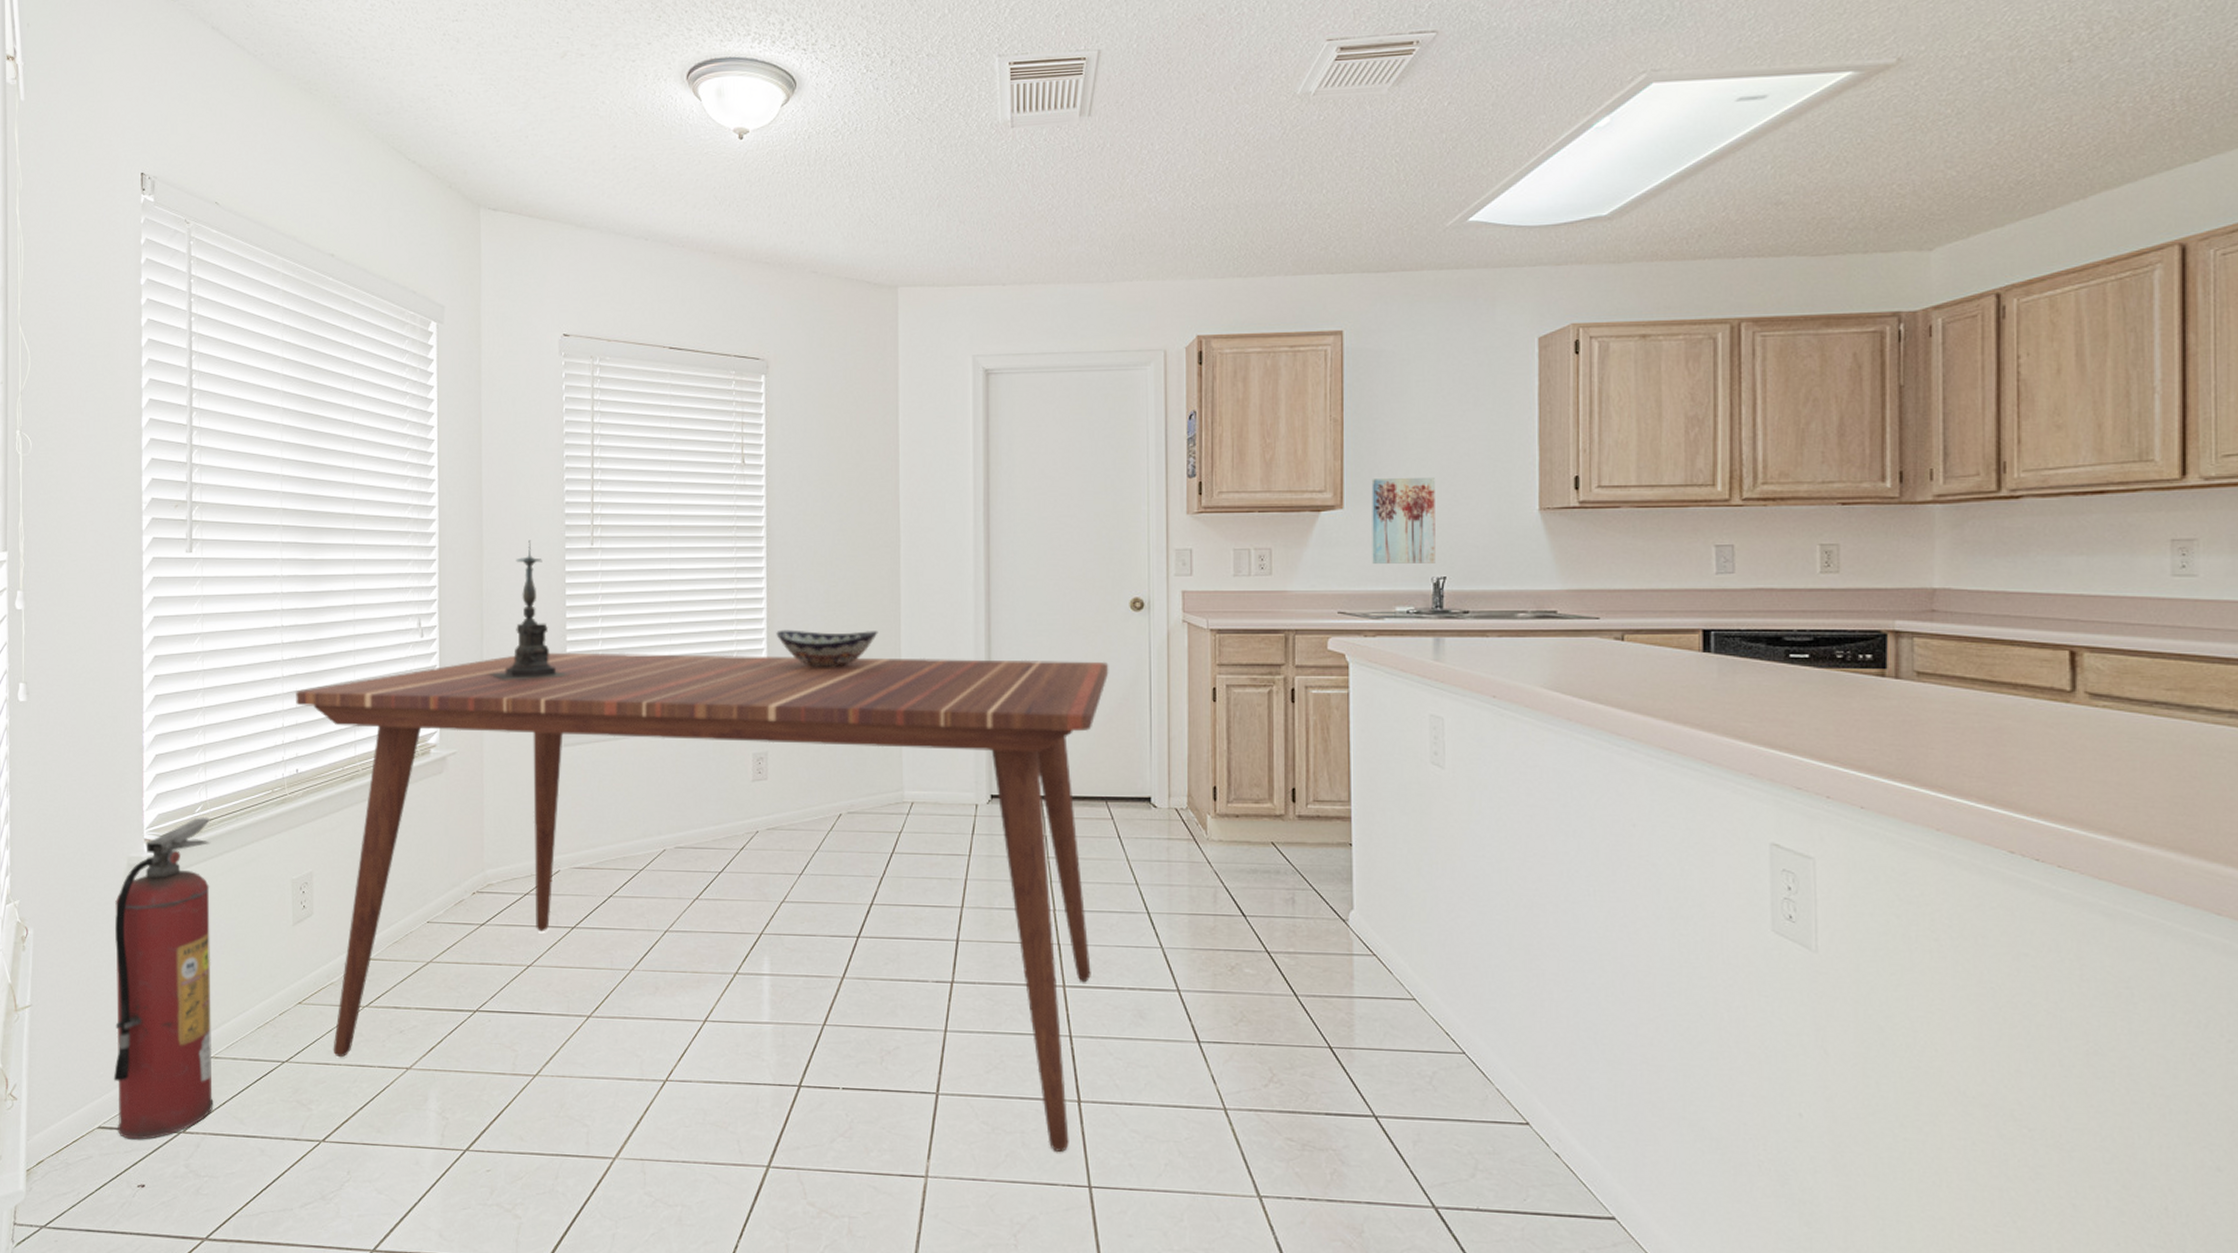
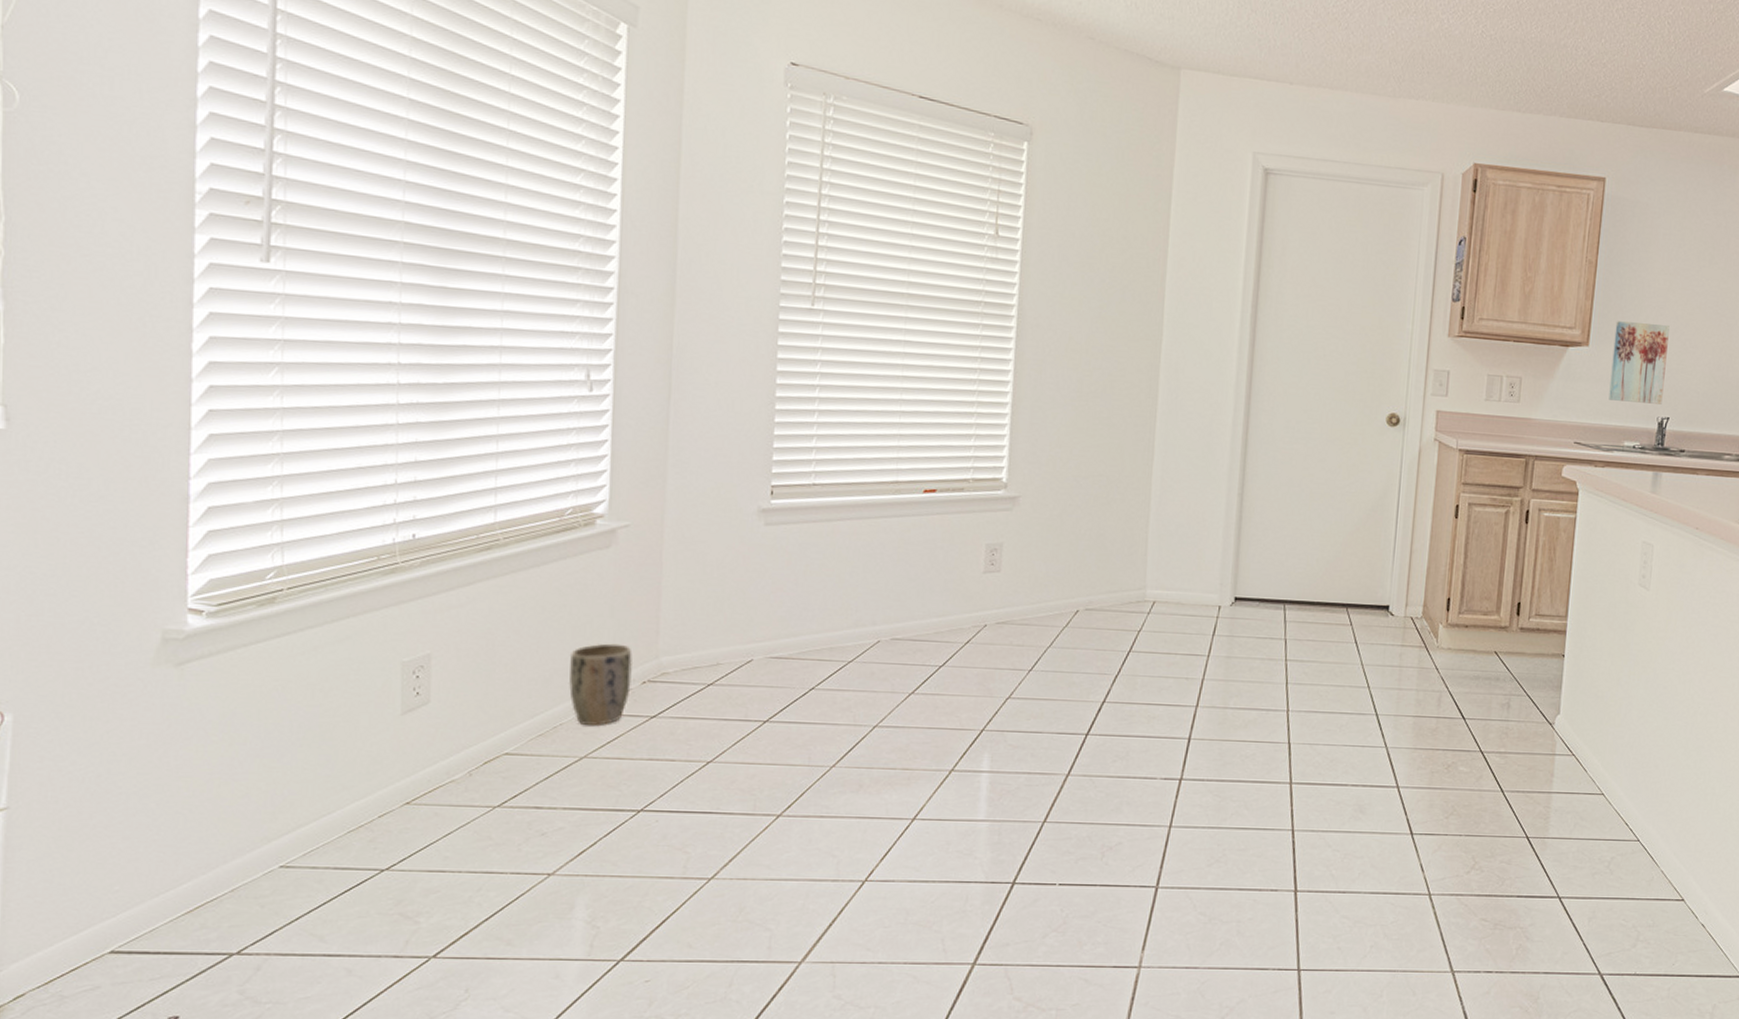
fire extinguisher: present [113,817,214,1140] -> none [134,585,289,965]
dining table: present [296,652,1109,1153] -> none [415,420,1361,940]
plant pot: none [416,858,464,934] -> present [569,643,632,726]
candle holder: present [487,540,571,681] -> none [673,292,778,450]
decorative bowl: present [776,629,878,668] -> none [1021,416,1132,461]

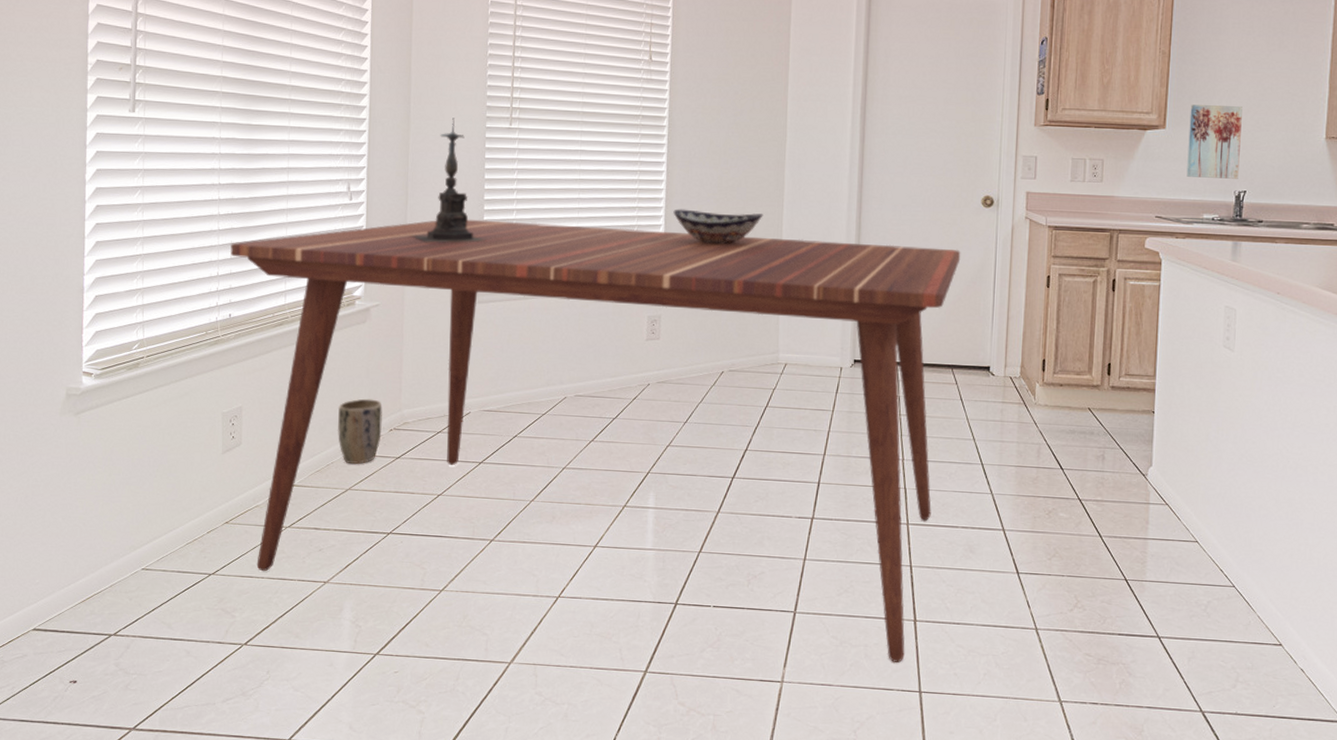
dining table: none [415,420,1361,940] -> present [230,219,961,663]
candle holder: none [673,292,778,450] -> present [410,118,487,244]
decorative bowl: none [1021,416,1132,461] -> present [673,209,763,245]

